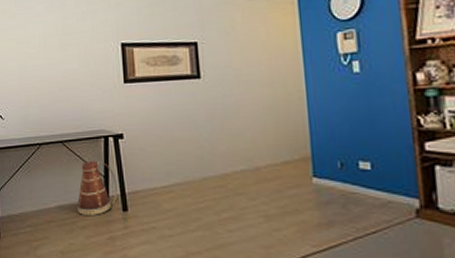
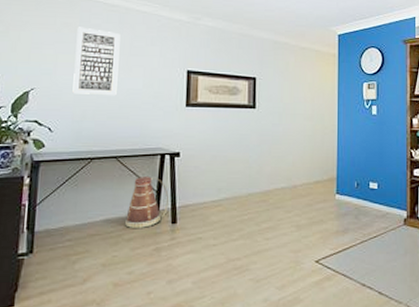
wall art: none [14,11,55,80] -> present [72,27,121,96]

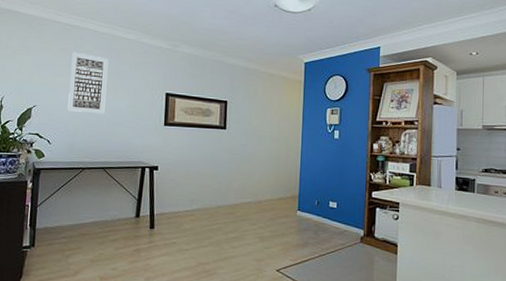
basket: present [125,177,169,229] -> none [111,186,148,232]

